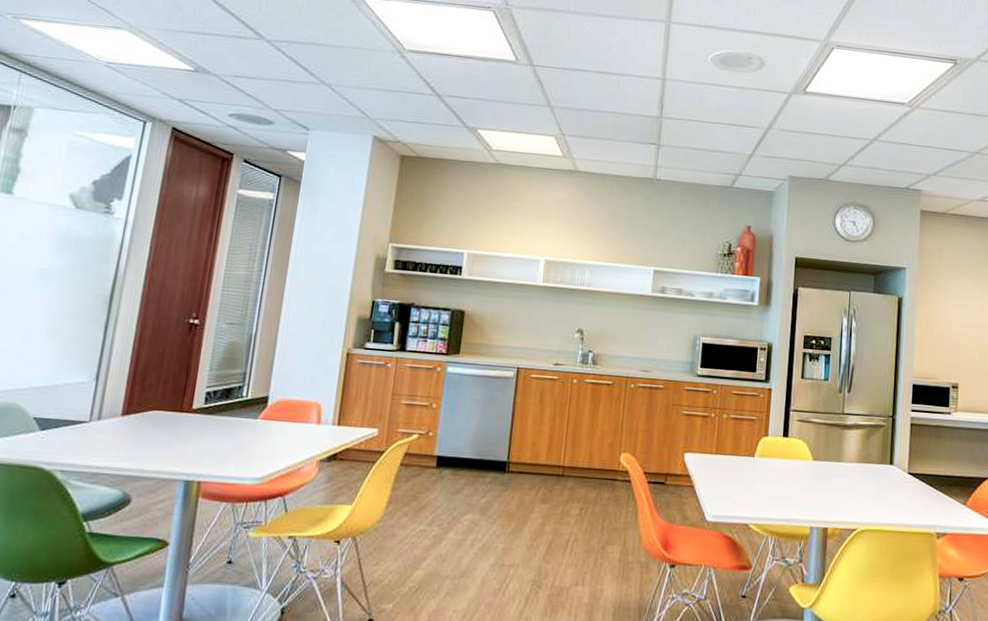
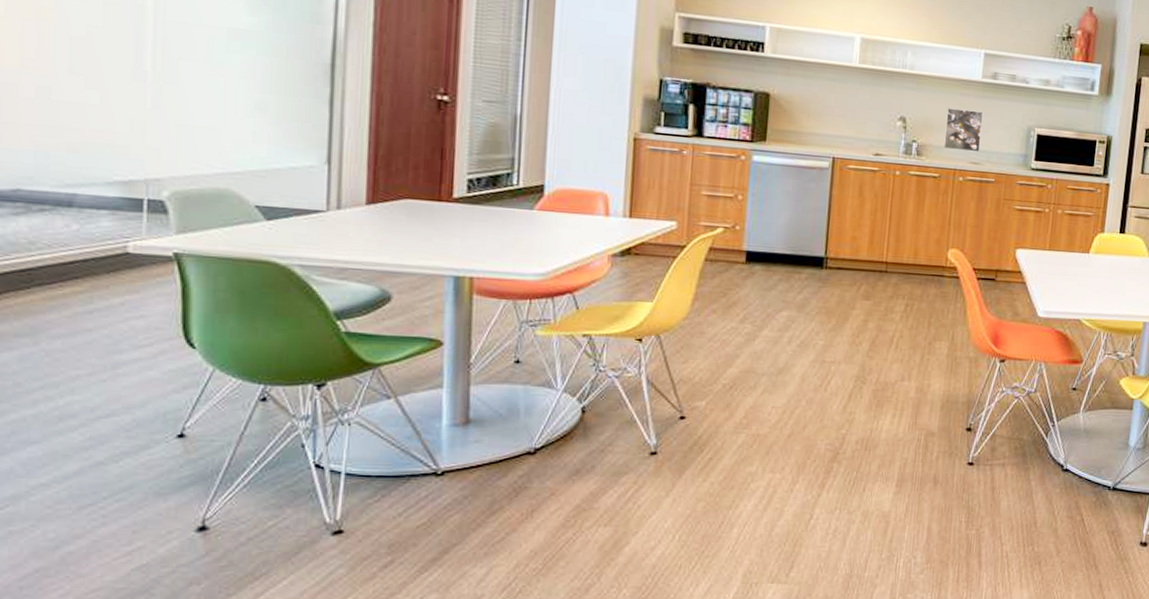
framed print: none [616,320,653,361] -> present [943,107,984,153]

